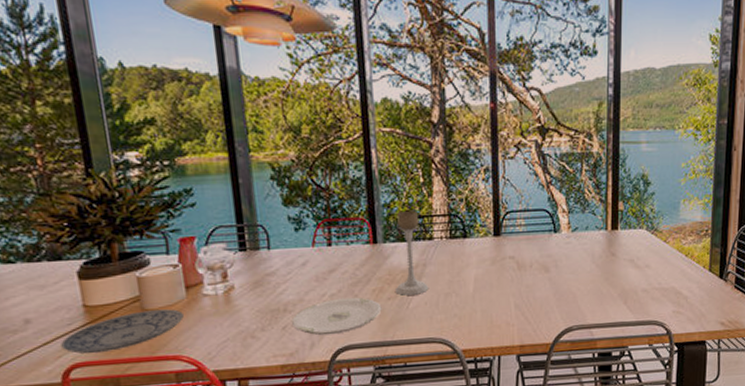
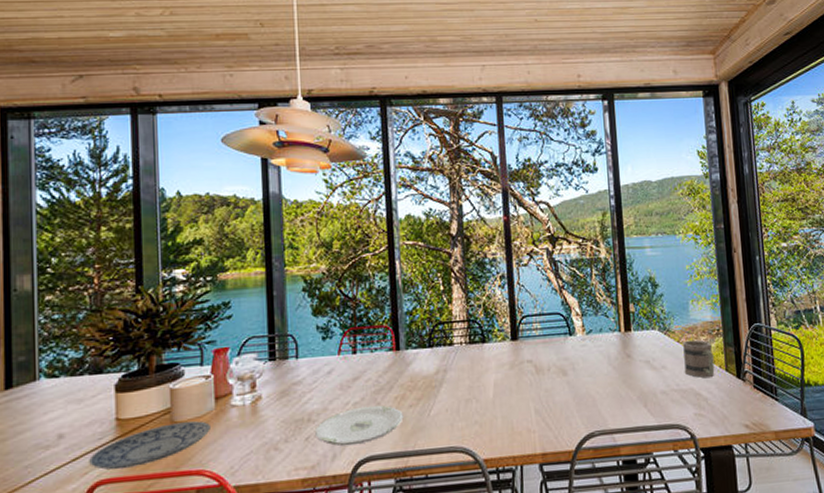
candle holder: present [394,210,429,296] -> none [416,317,450,403]
mug: none [667,240,699,277] -> present [681,339,715,378]

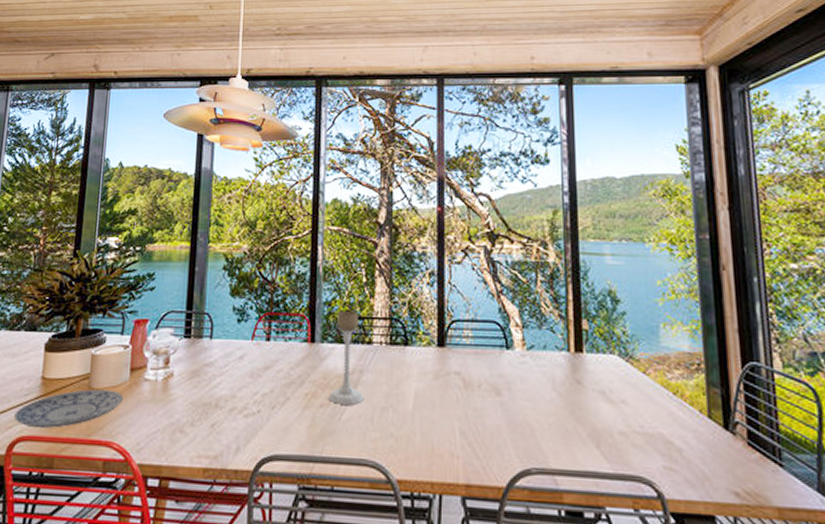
plate: present [315,405,404,446] -> none [221,399,313,440]
candle holder: none [416,317,450,403] -> present [328,310,365,405]
mug: present [681,339,715,378] -> none [648,372,693,422]

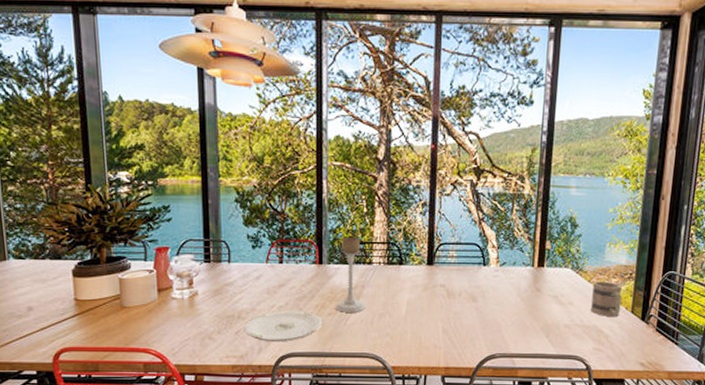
plate: present [14,389,123,429] -> none [55,308,154,341]
plate: none [221,399,313,440] -> present [244,310,323,342]
mug: none [648,372,693,422] -> present [590,281,622,316]

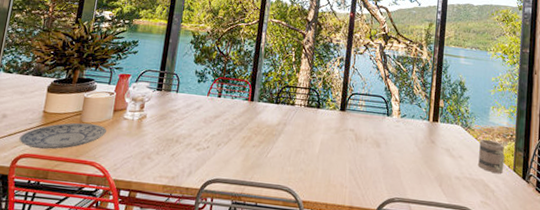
plate: none [55,308,154,341] -> present [19,122,107,150]
plate: present [244,310,323,342] -> none [179,138,247,168]
candle holder: present [335,236,366,313] -> none [259,80,287,147]

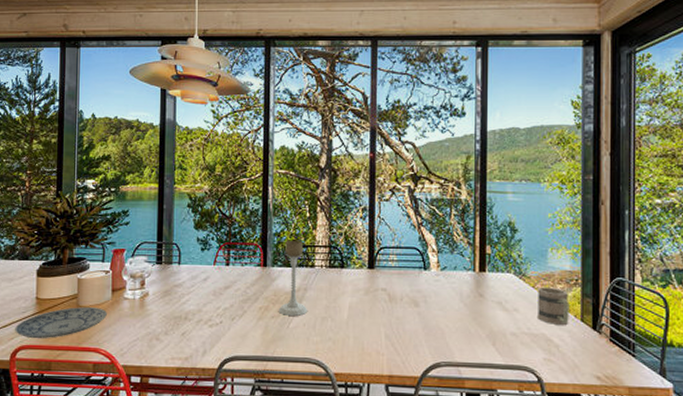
candle holder: none [259,80,287,147] -> present [278,240,308,316]

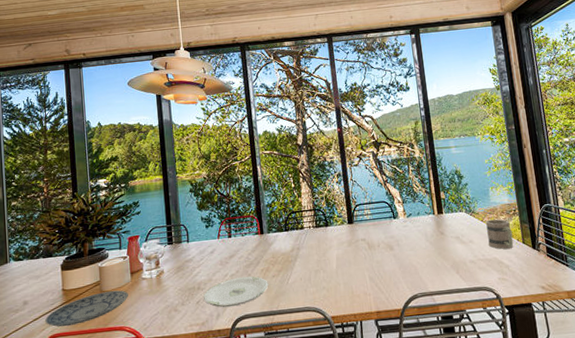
plate: none [190,312,266,345] -> present [203,276,269,308]
candle holder: present [278,240,308,316] -> none [276,208,303,273]

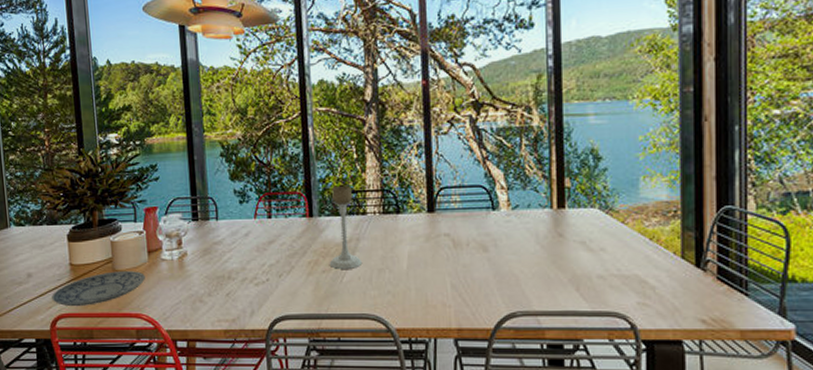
plate: present [203,276,269,308] -> none [235,268,317,304]
candle holder: none [276,208,303,273] -> present [329,185,363,269]
mug: present [485,219,514,249] -> none [627,221,667,264]

